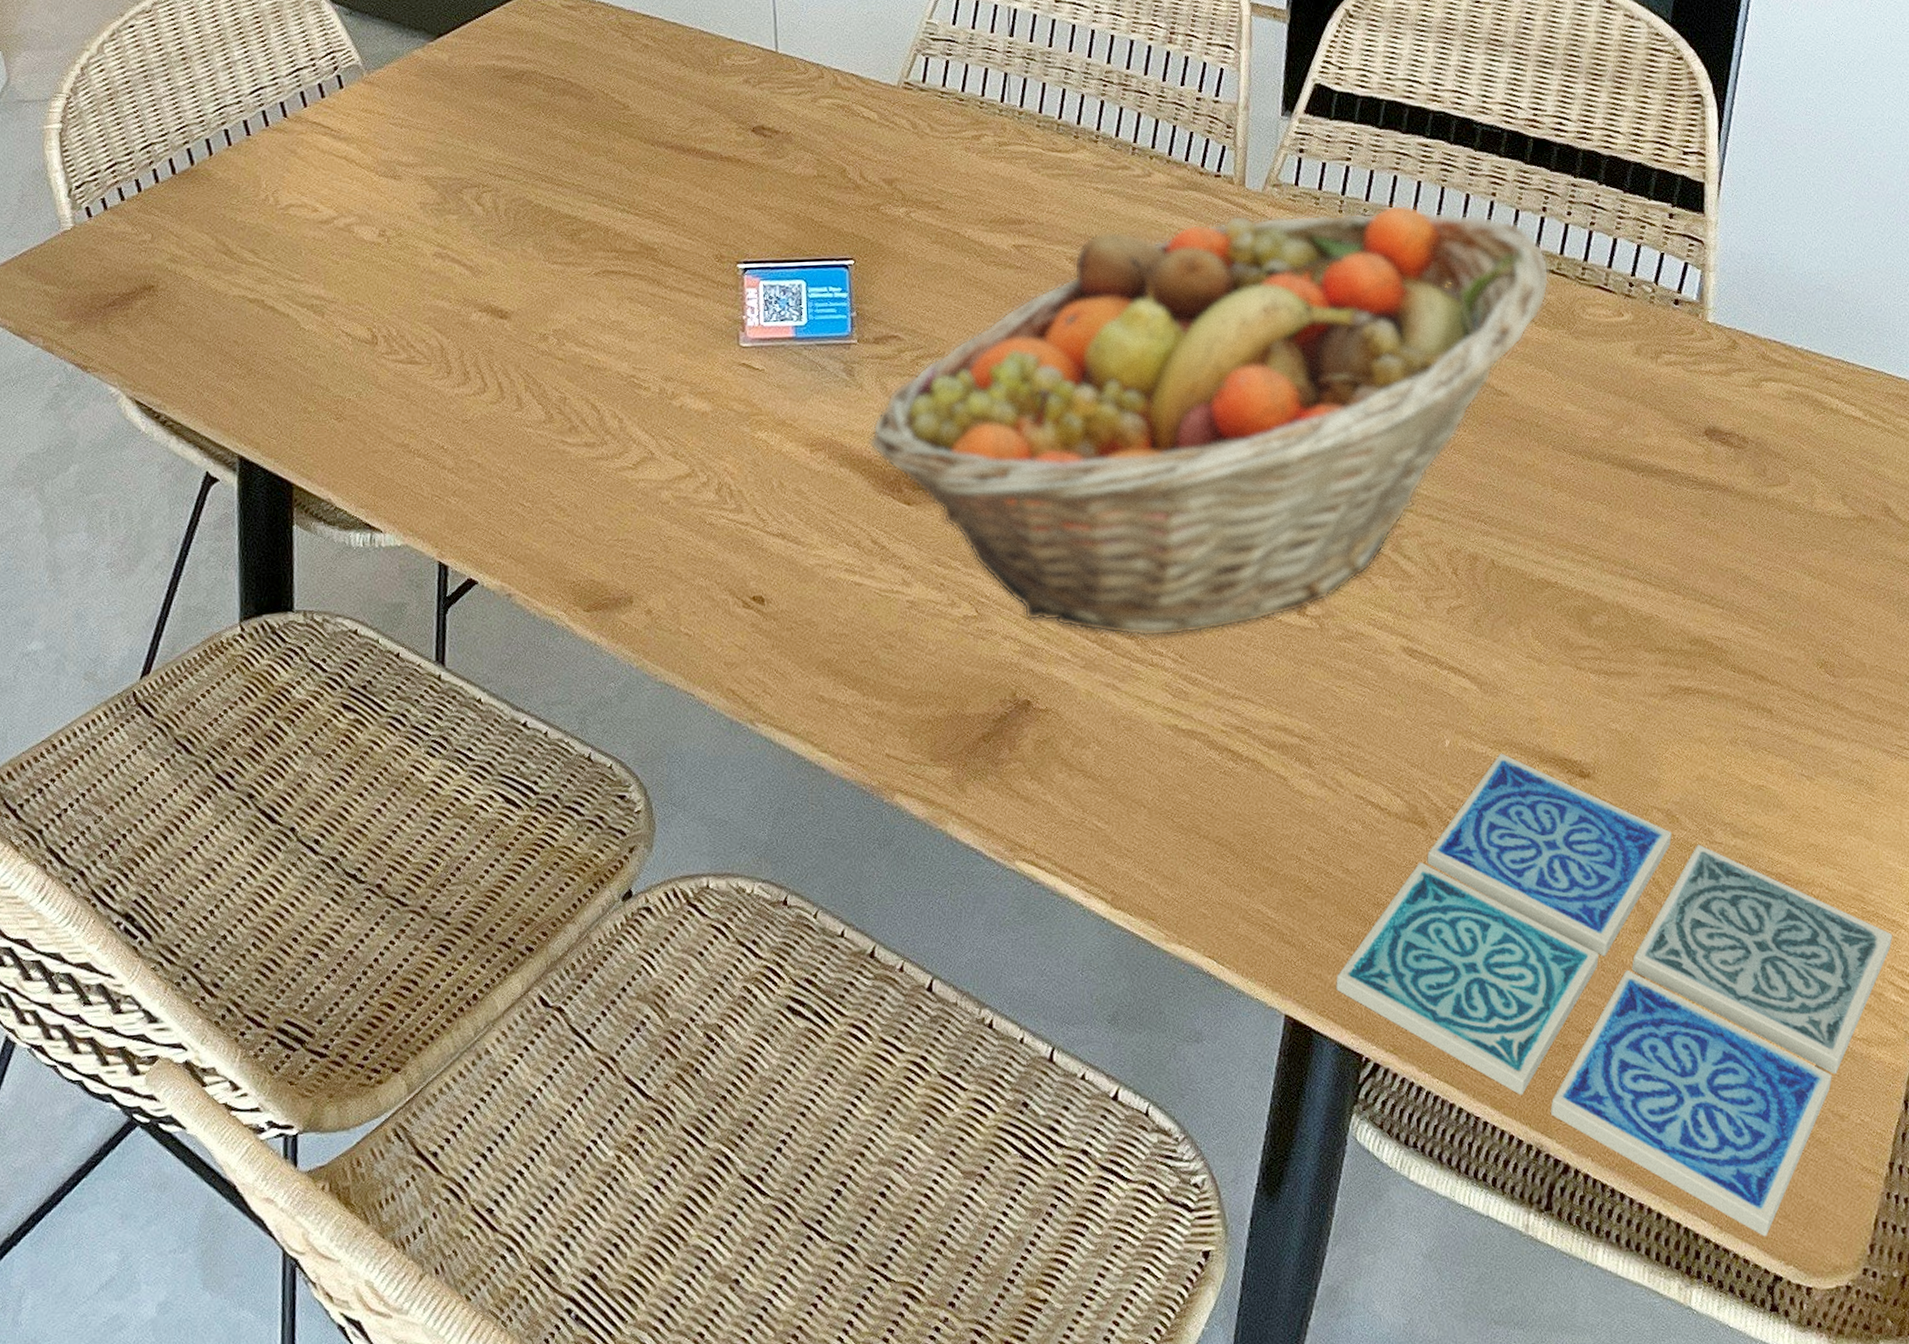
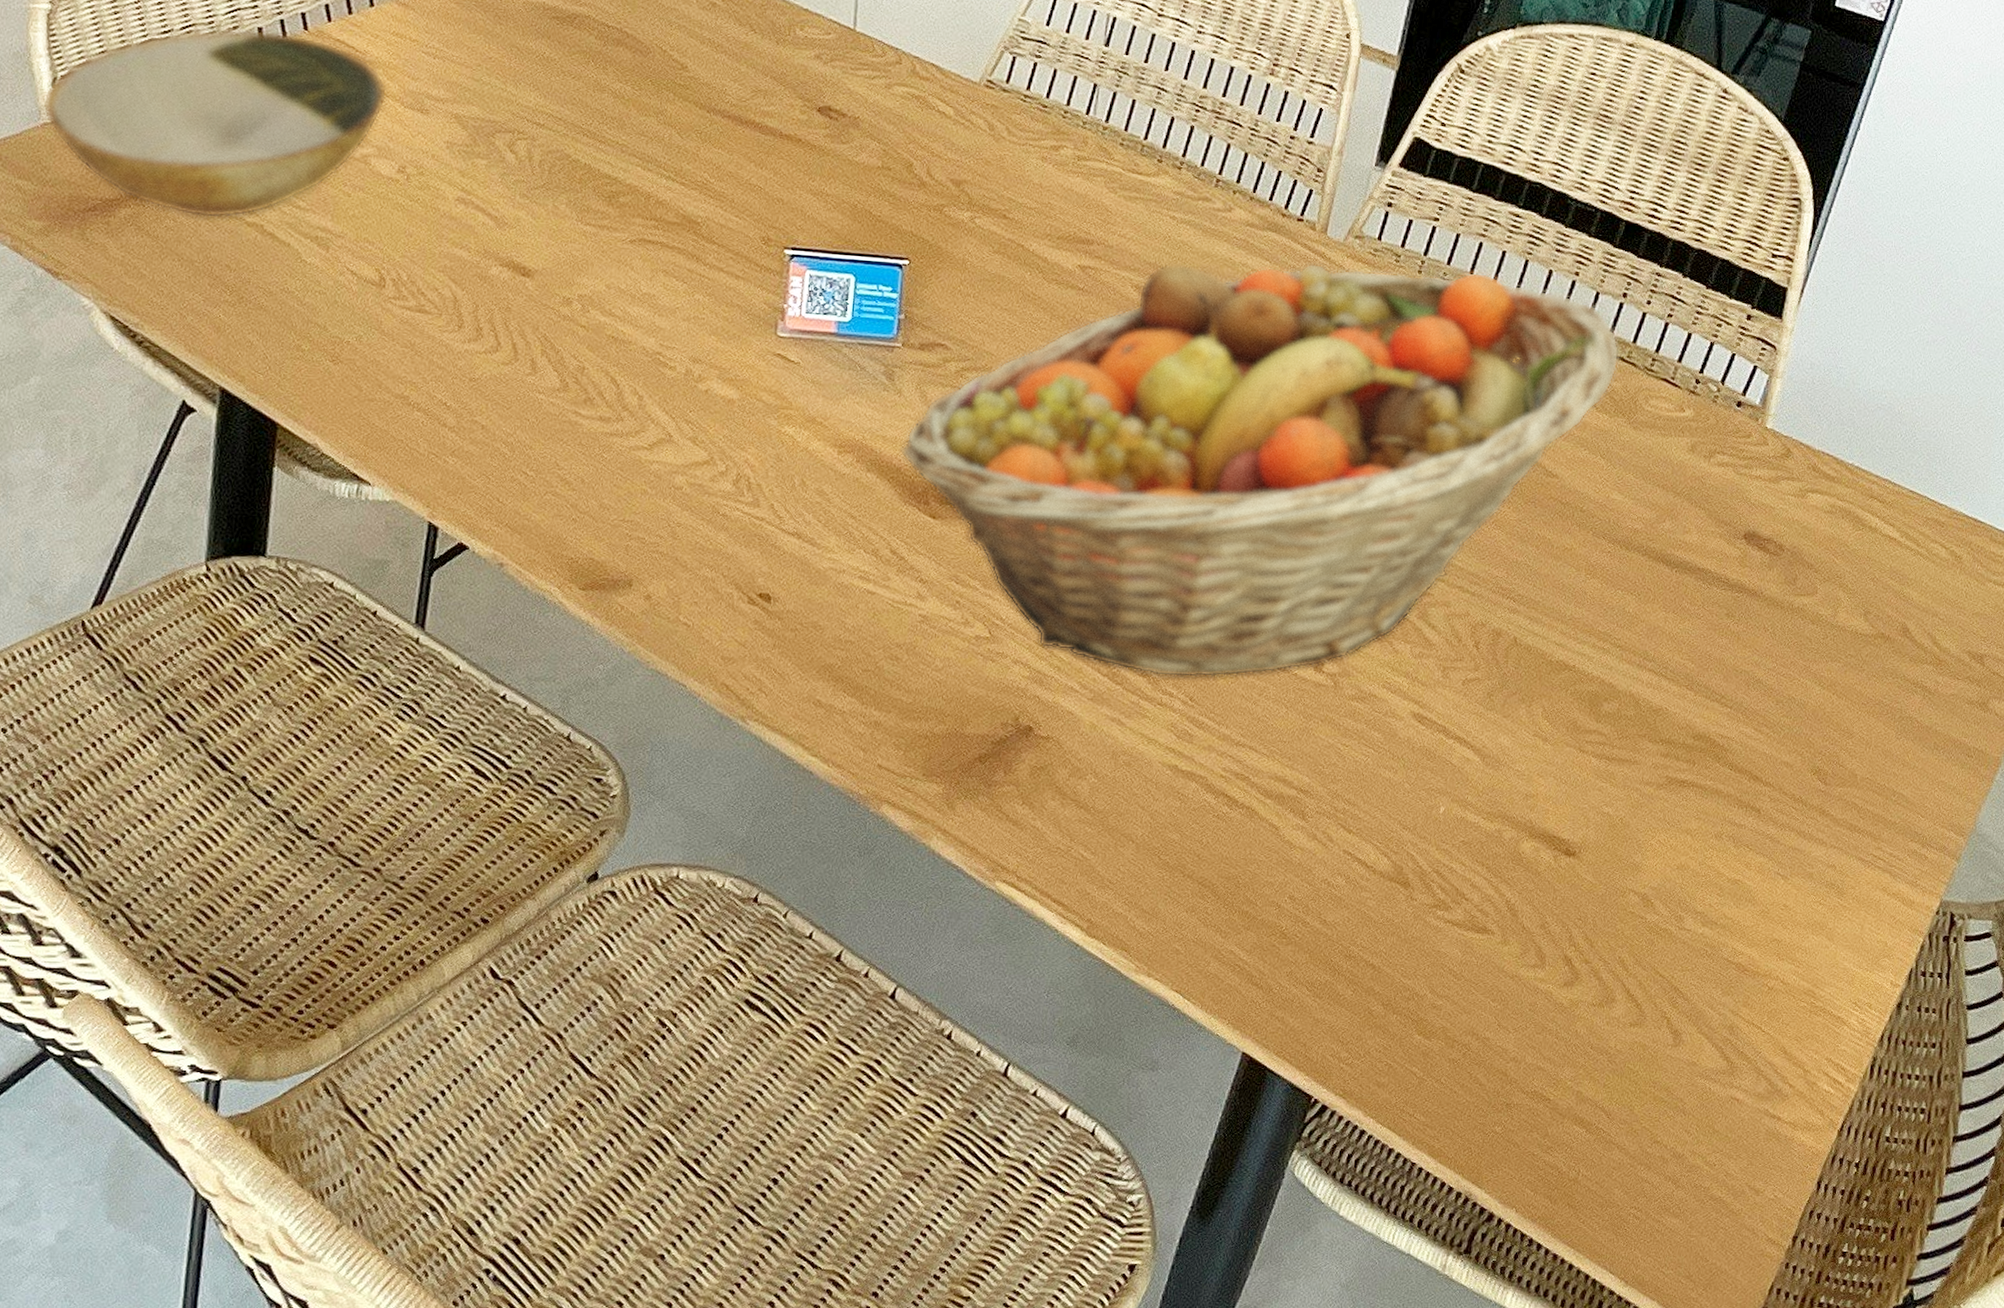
bowl: none [60,122,363,300] -> present [41,29,388,218]
drink coaster: present [1336,753,1893,1237] -> none [1296,824,1836,1293]

